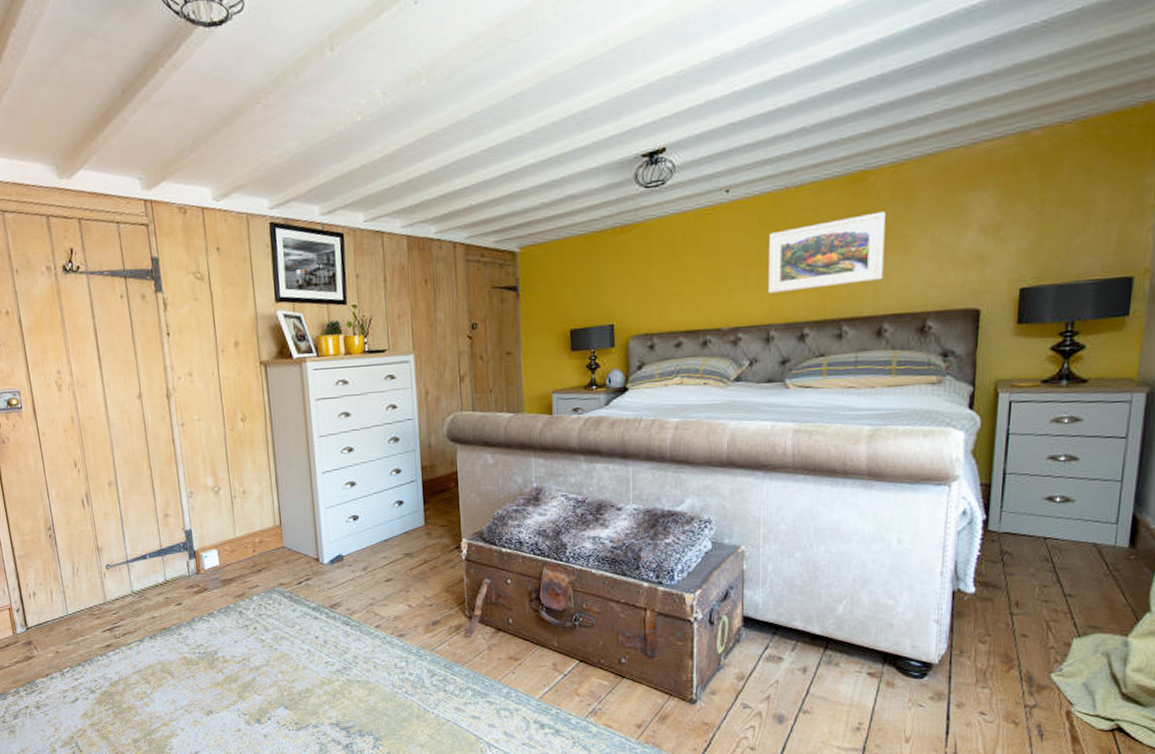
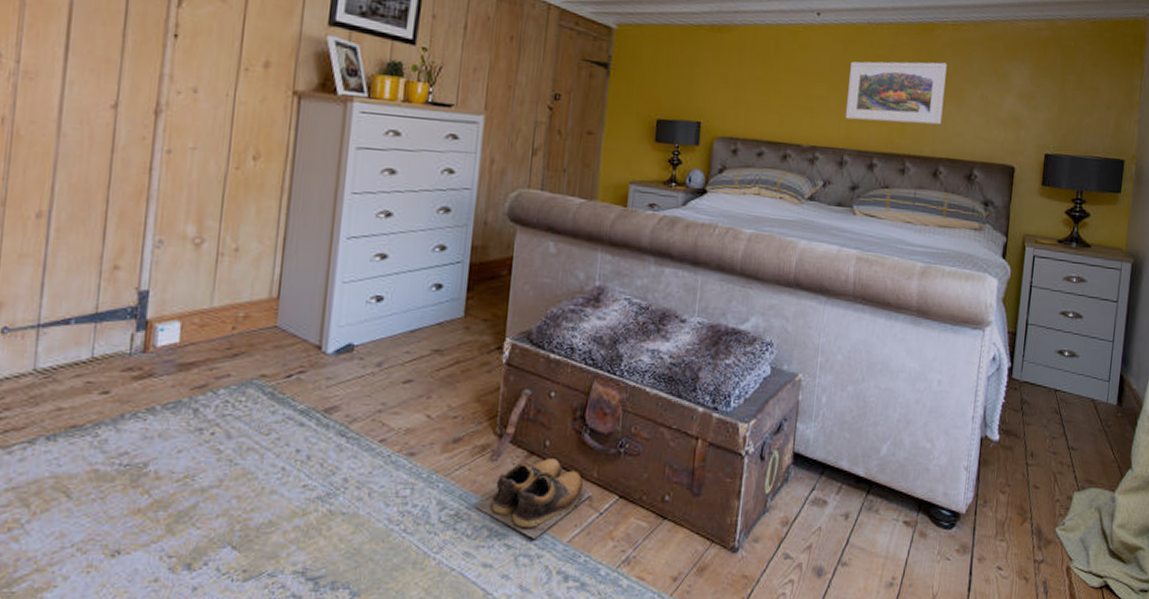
shoes: none [459,633,556,696] -> present [476,458,593,538]

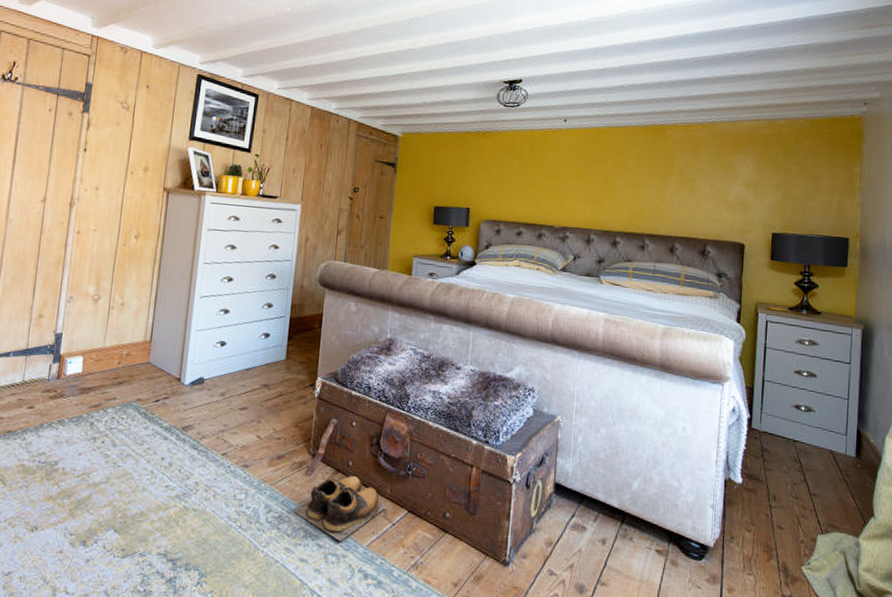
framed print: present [846,61,947,125] -> none [591,157,679,209]

